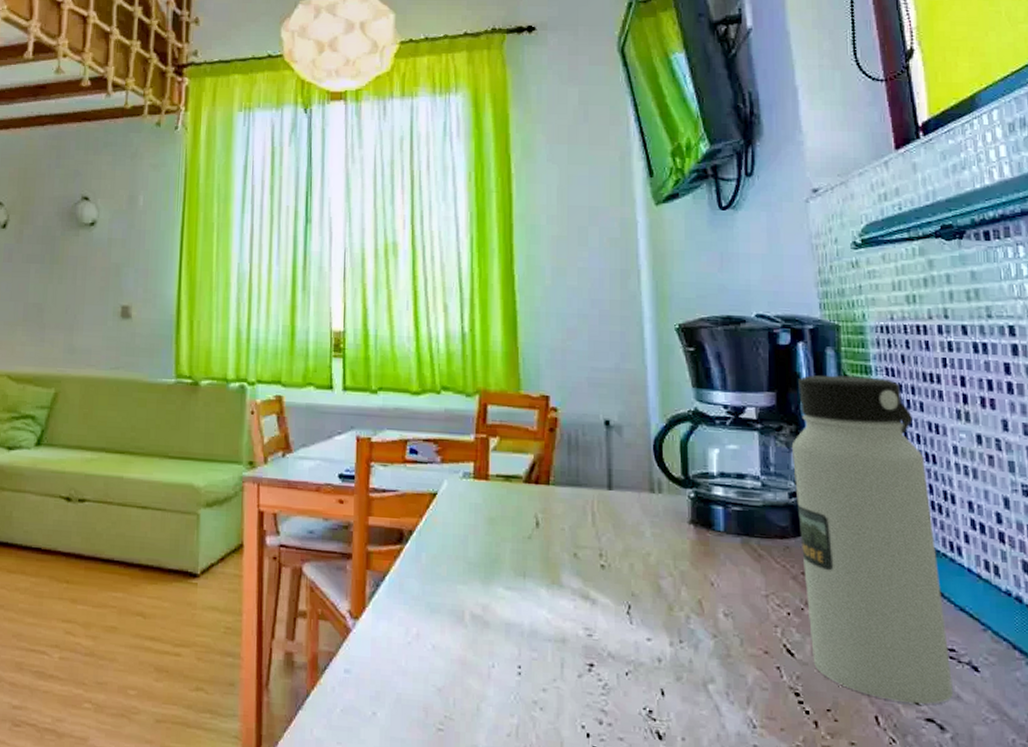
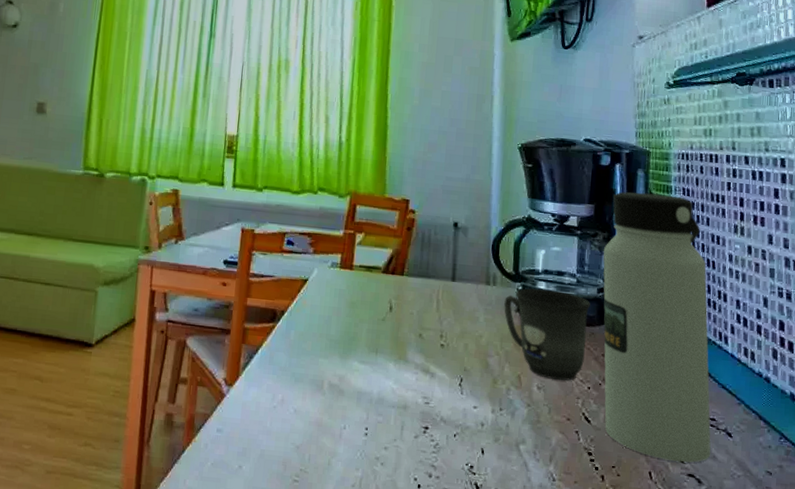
mug: none [674,495,781,606] -> present [504,288,590,381]

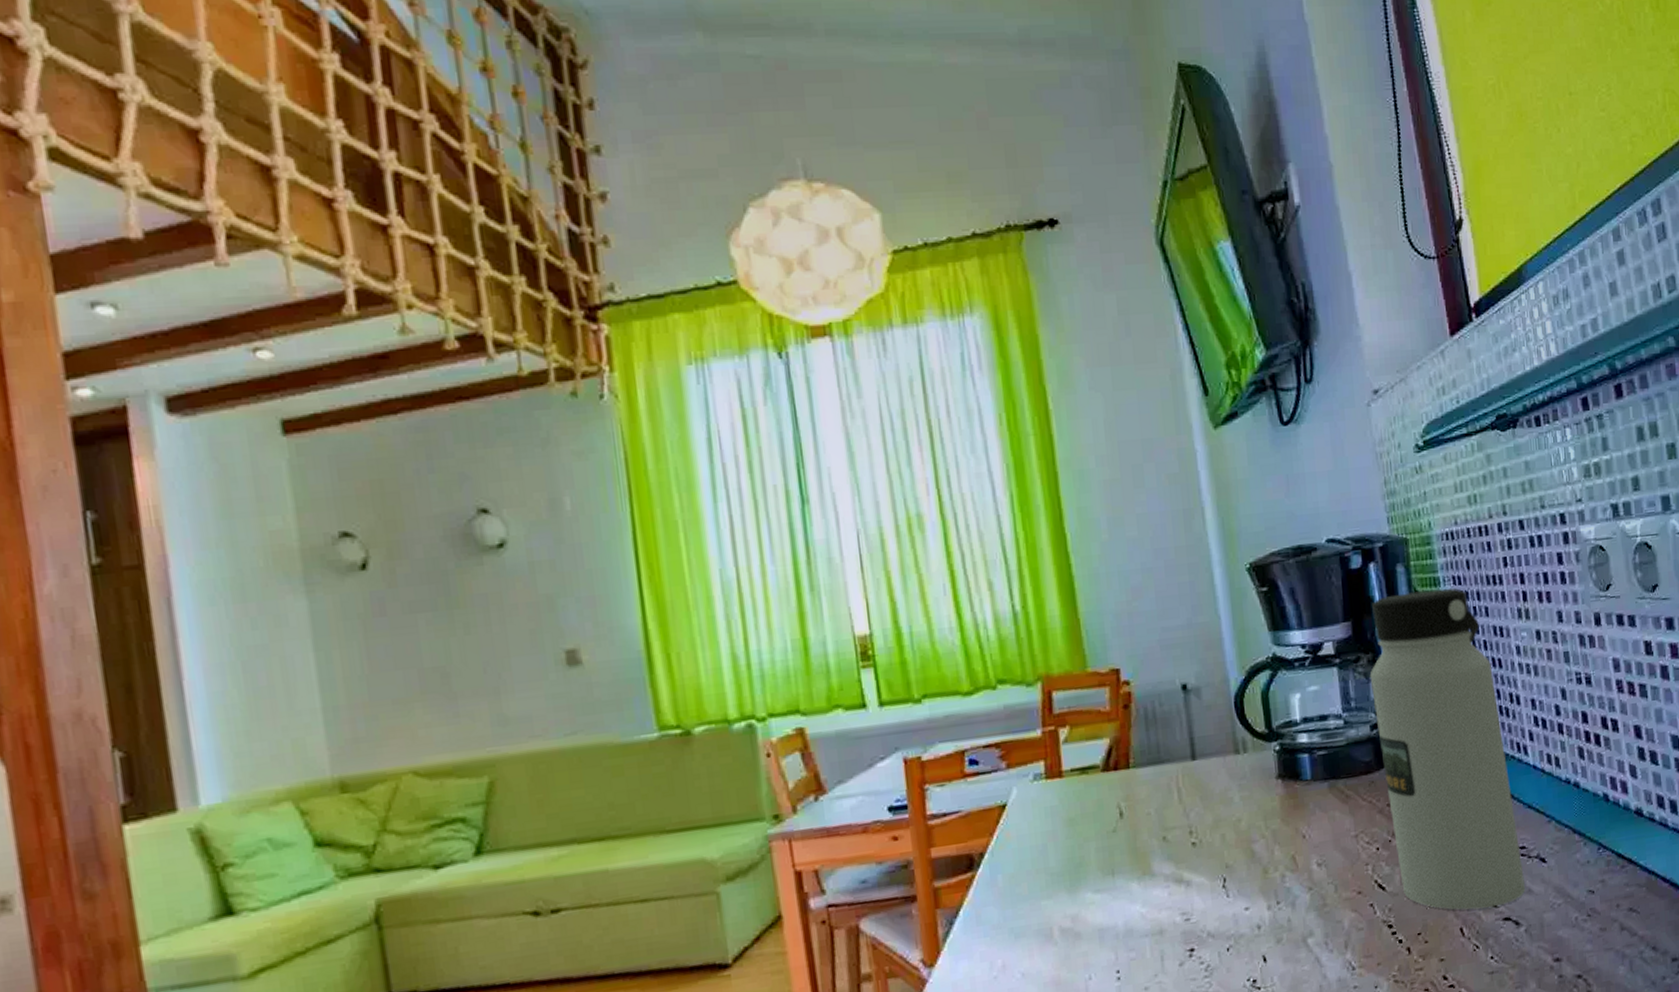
mug: present [504,288,590,381] -> none [1261,739,1367,851]

